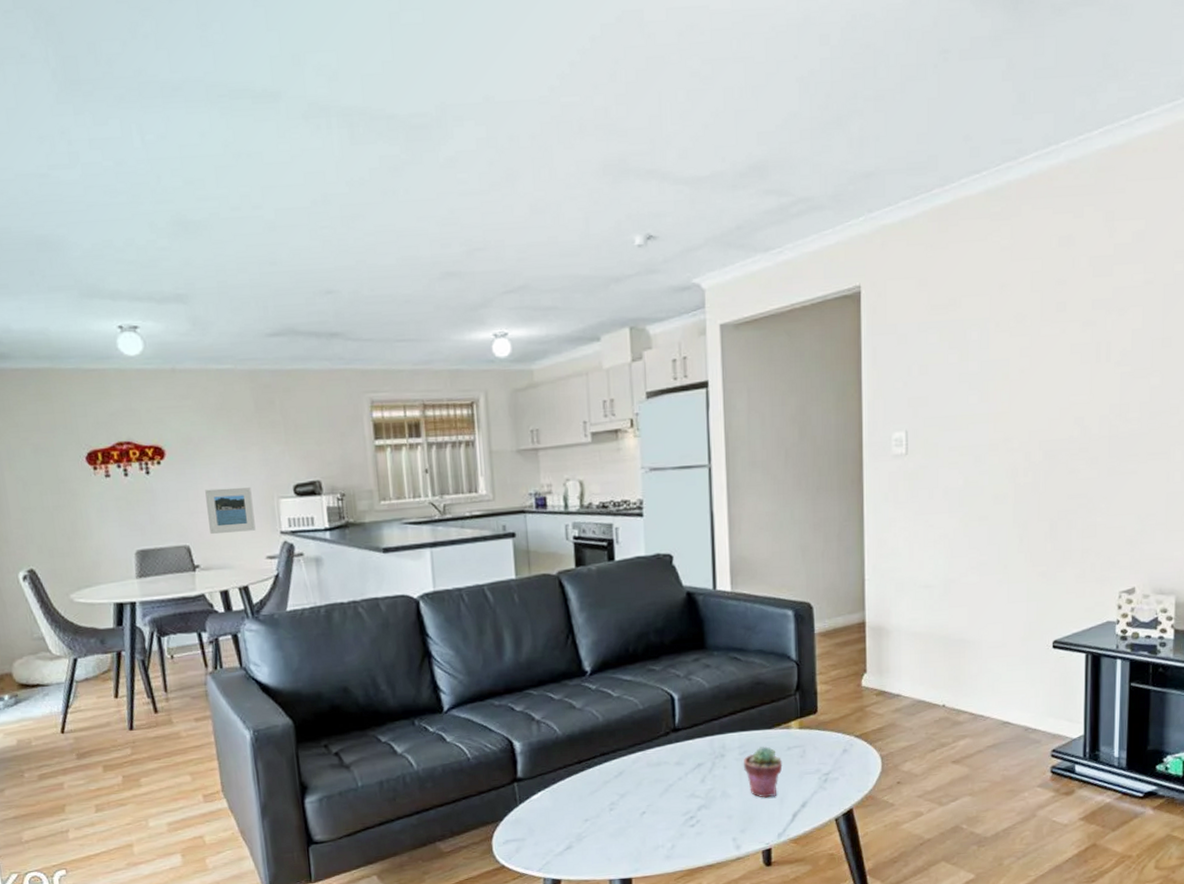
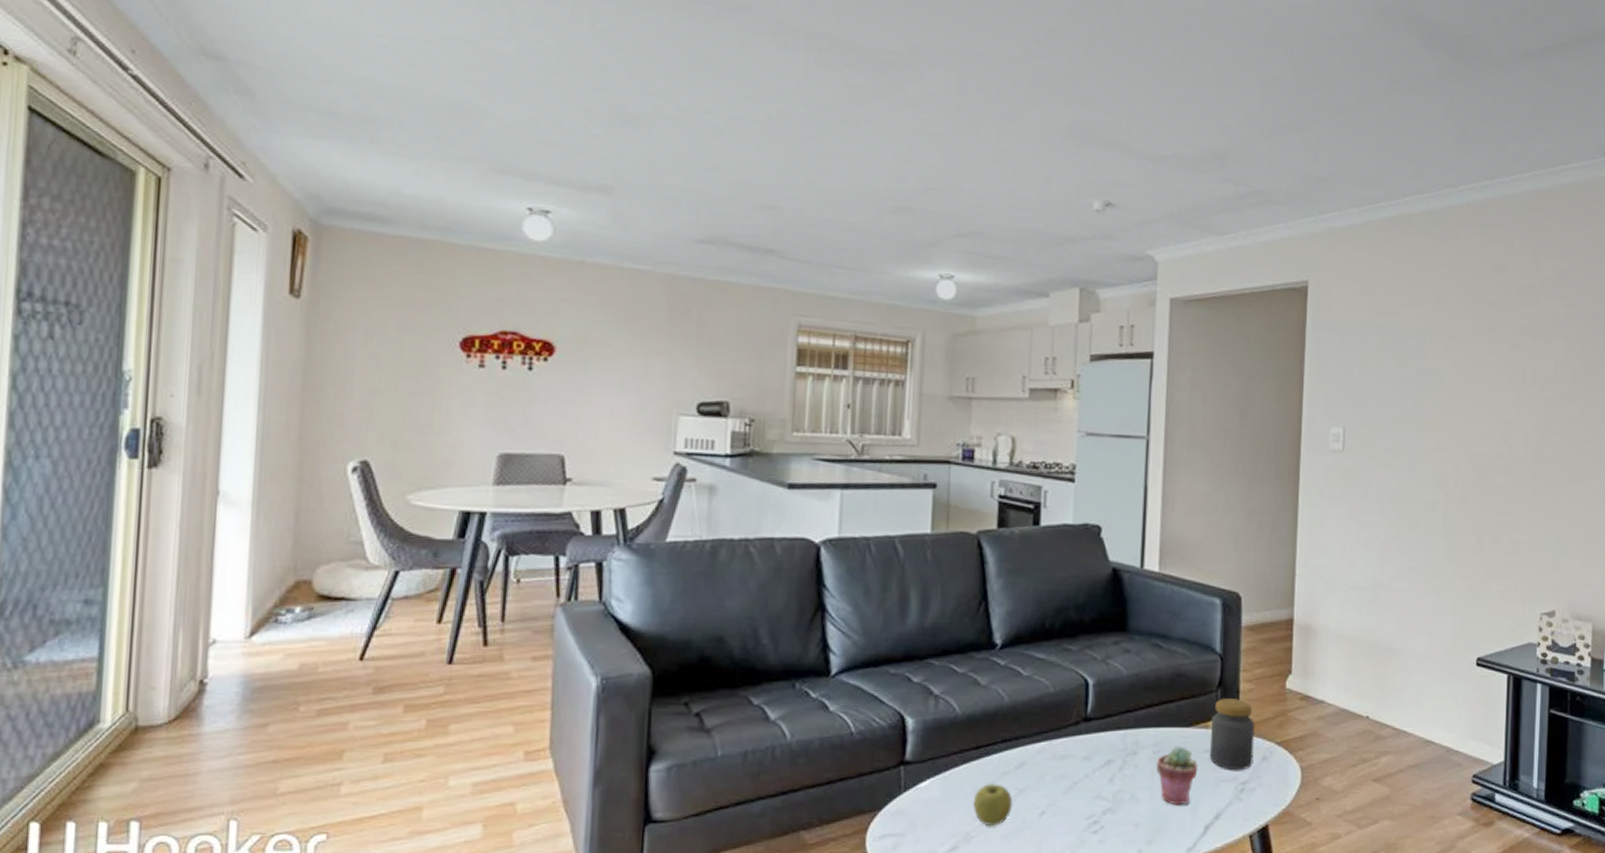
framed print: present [205,486,256,534] -> none [591,395,648,447]
apple: none [581,791,616,827] -> present [973,784,1013,825]
jar: none [792,699,834,764] -> present [1209,699,1255,770]

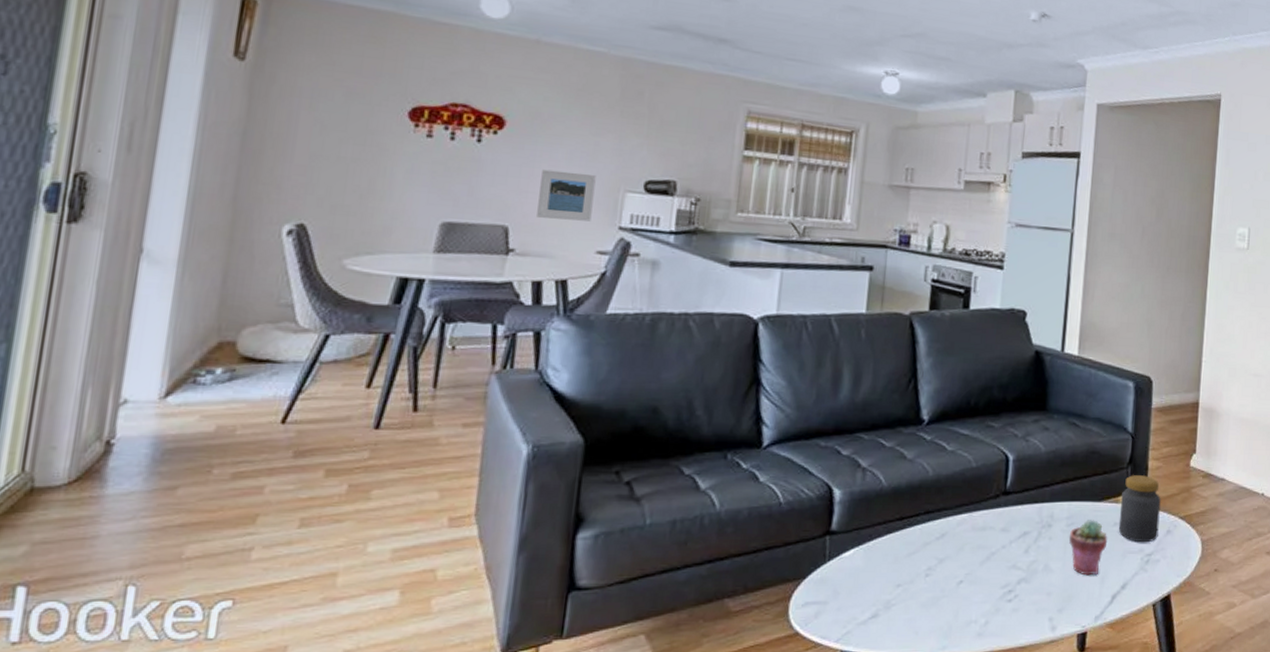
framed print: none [591,395,648,447] -> present [537,169,596,222]
apple: present [973,784,1013,825] -> none [894,554,933,594]

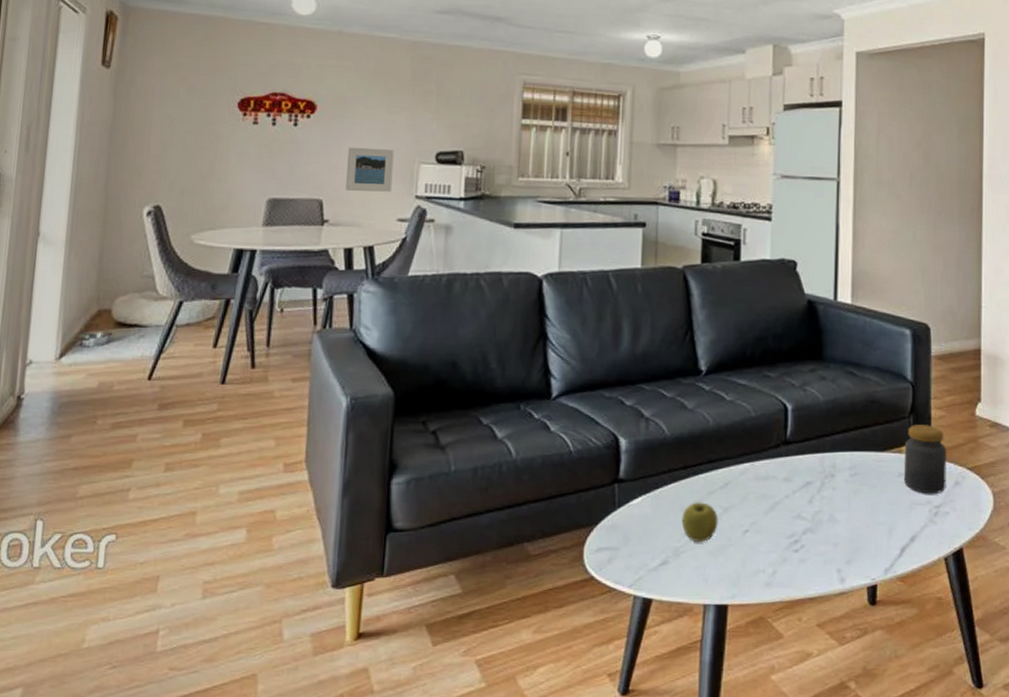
apple: none [894,554,933,594] -> present [681,502,718,542]
potted succulent: present [1069,520,1108,576] -> none [854,470,893,527]

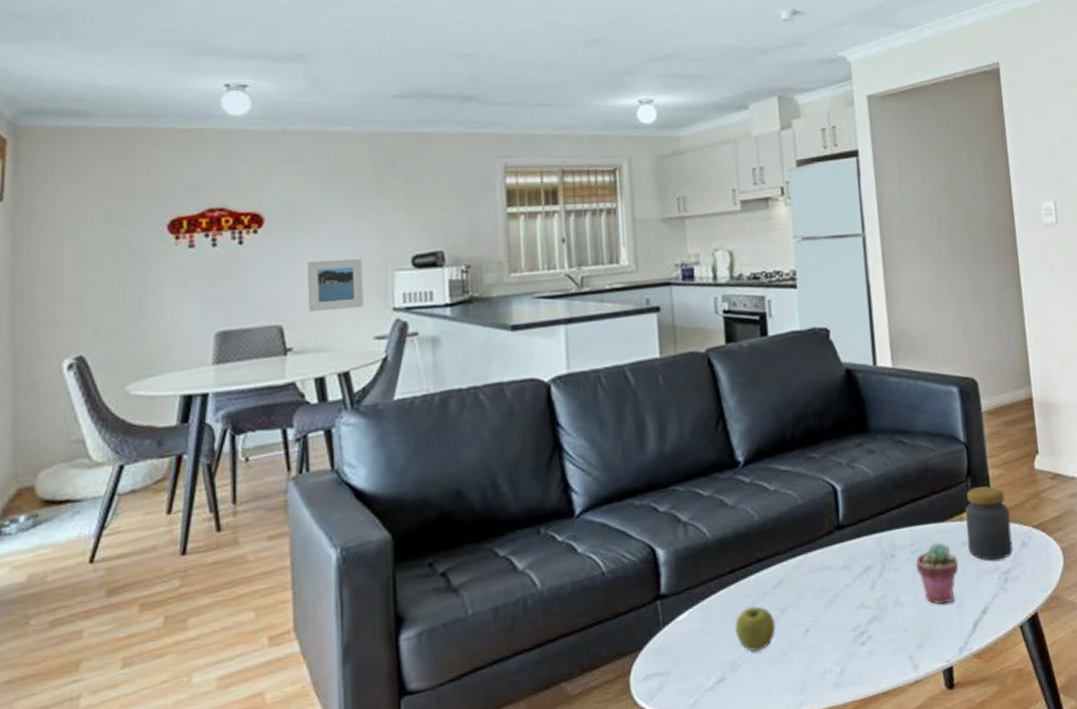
potted succulent: none [854,470,893,527] -> present [916,543,959,605]

